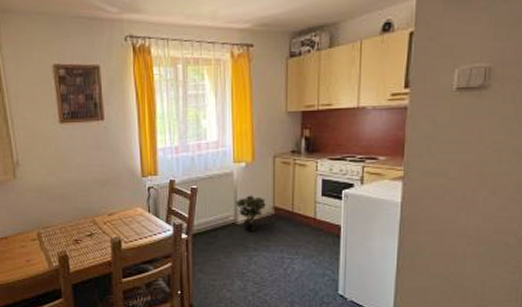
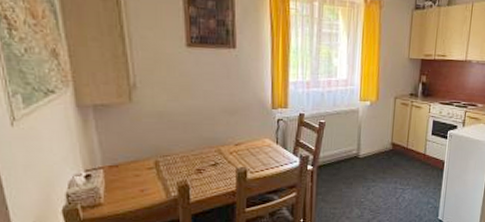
potted plant: present [235,195,266,232] -> none [358,131,386,165]

